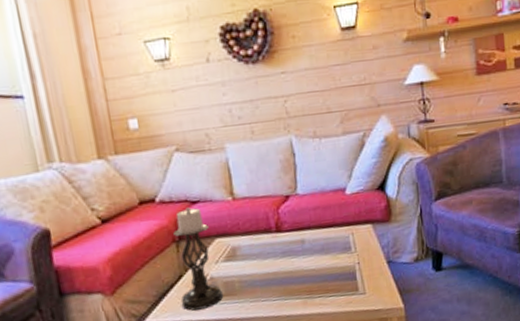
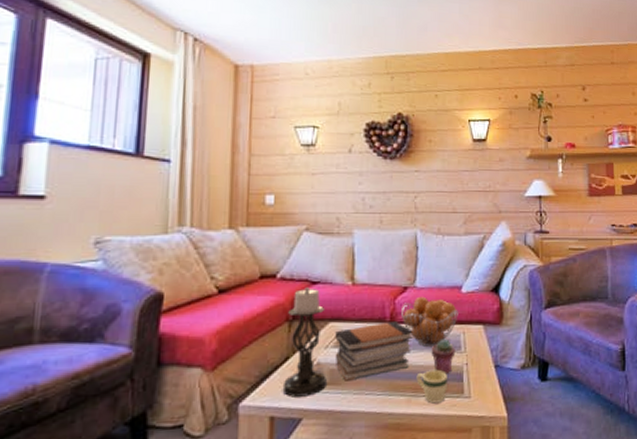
book stack: none [223,229,302,292] -> present [335,320,414,381]
fruit basket: none [286,202,345,252] -> present [402,296,458,348]
mug: none [309,271,342,303] -> present [416,369,447,404]
potted succulent: none [322,241,346,275] -> present [432,338,456,373]

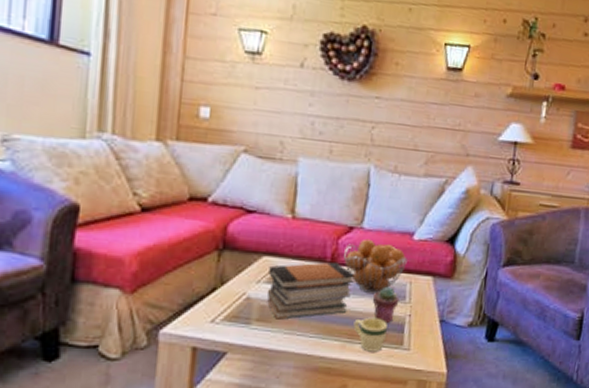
candle holder: present [282,287,328,397] -> none [207,216,260,331]

